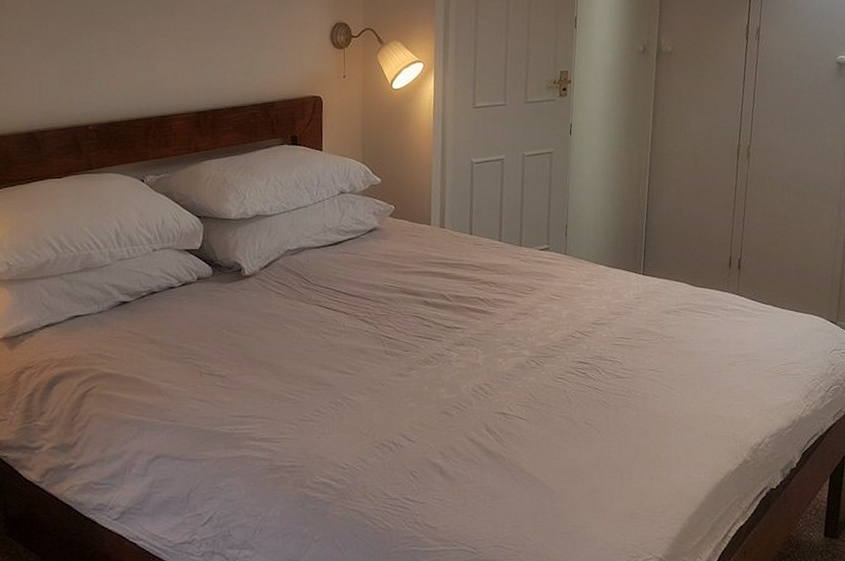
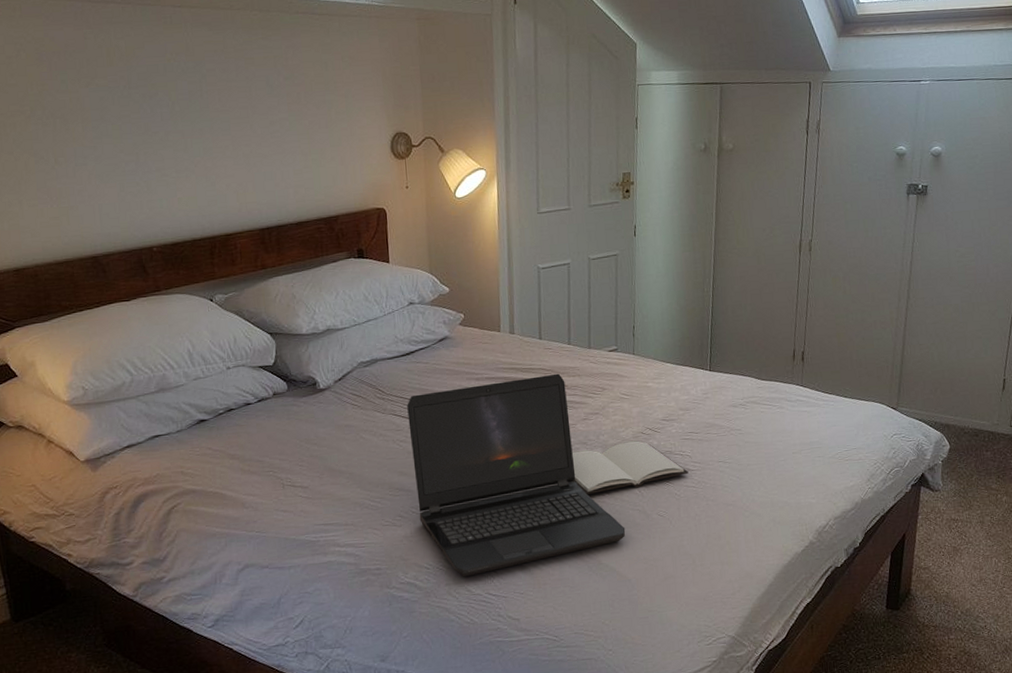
laptop computer: none [332,270,551,480] -> present [407,373,626,577]
book: none [497,344,618,399] -> present [571,441,689,495]

